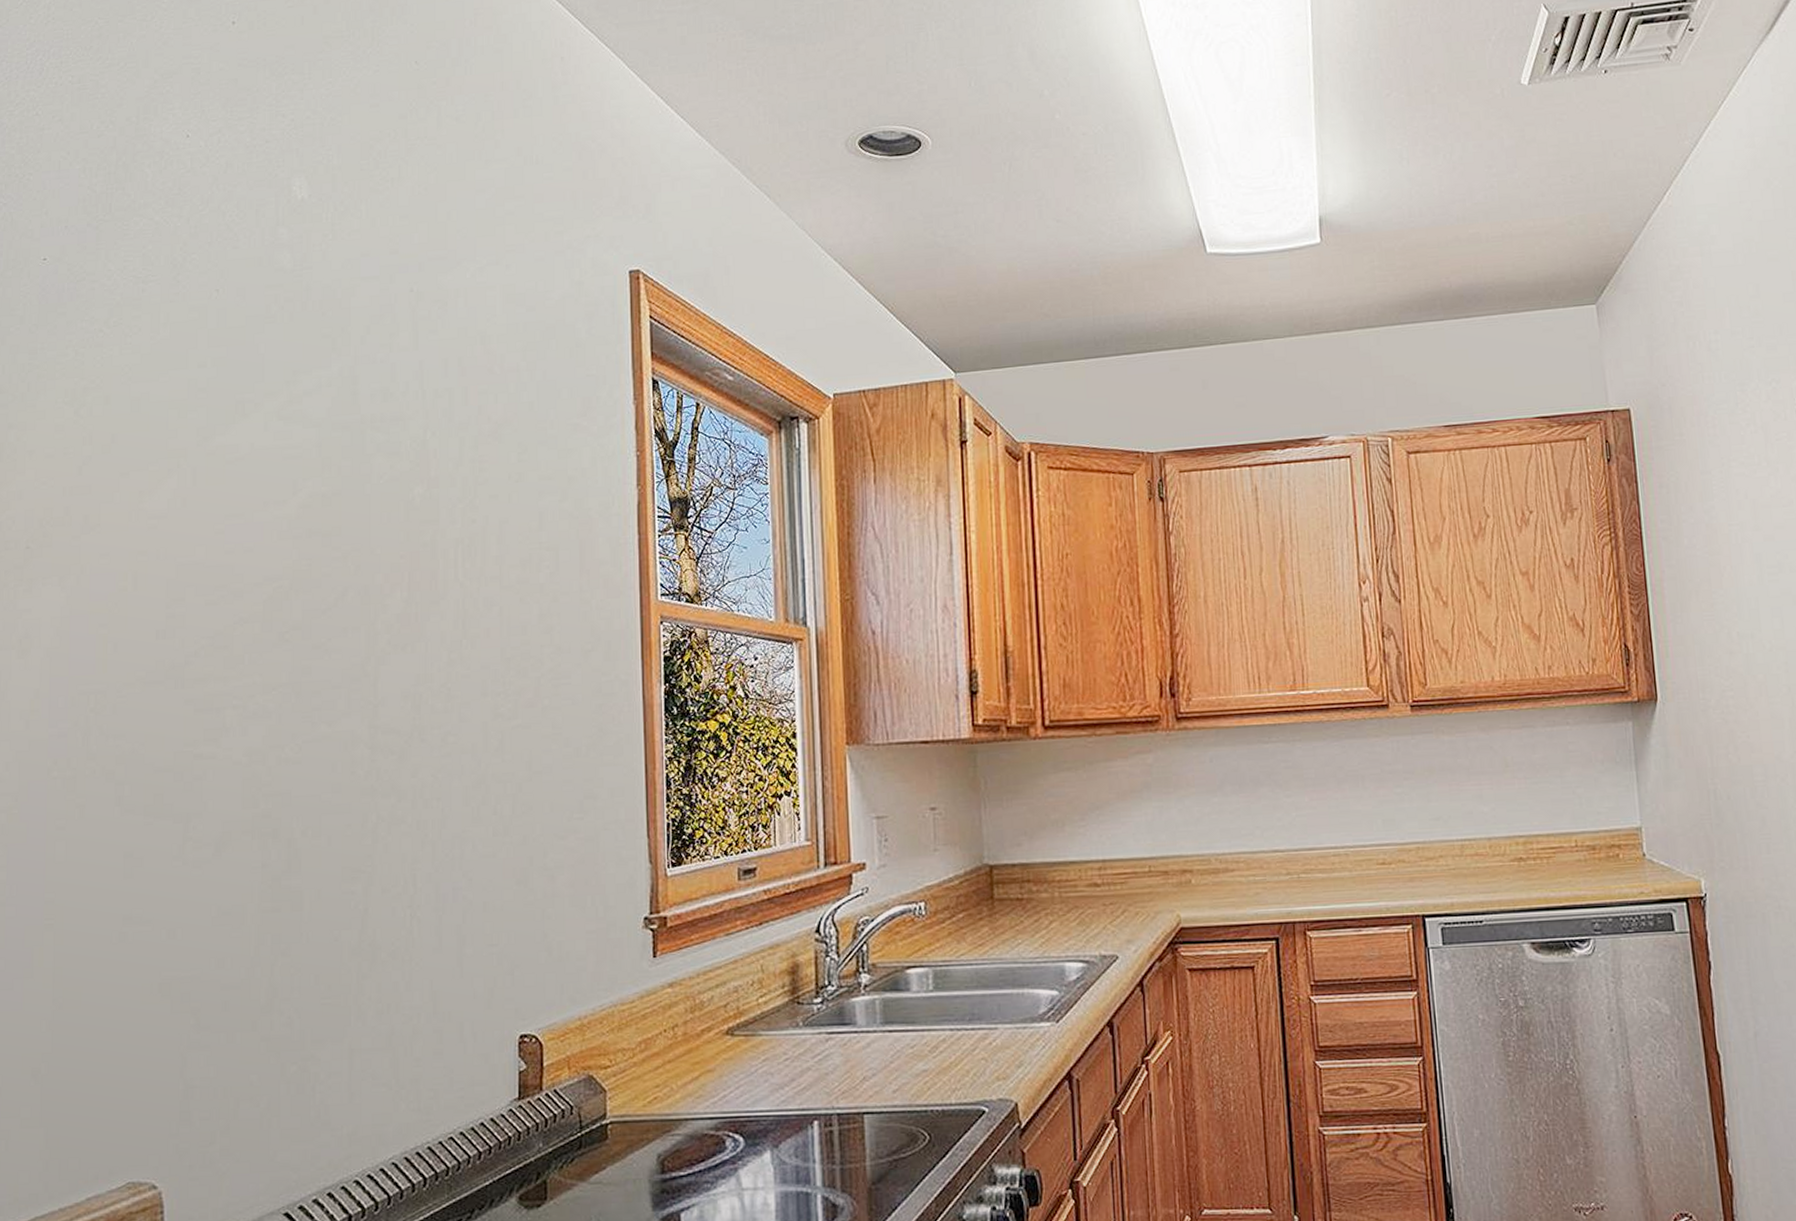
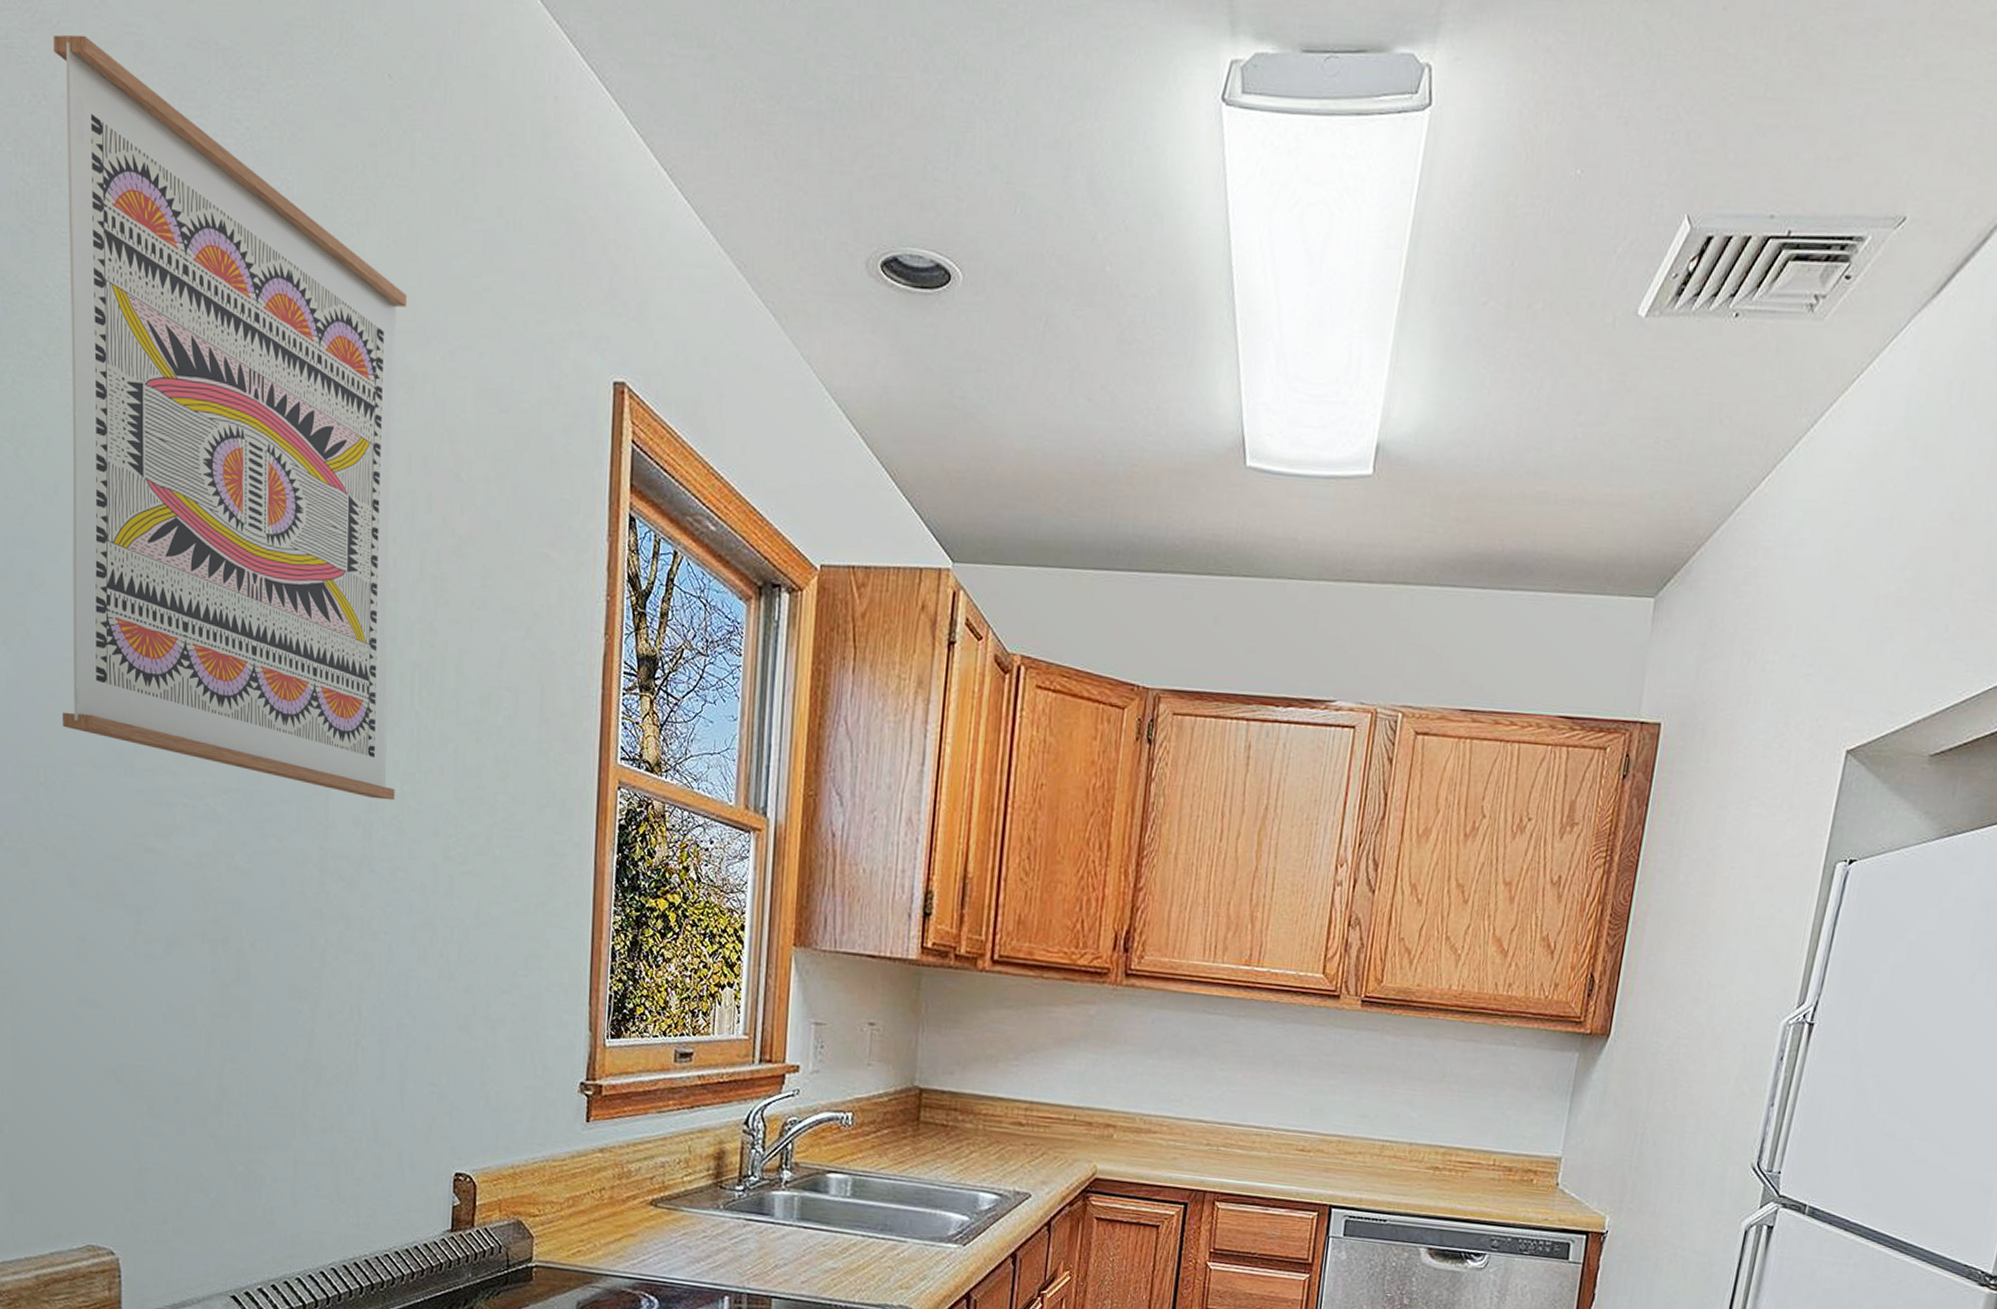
wall art: none [113,70,443,671] -> present [53,34,408,801]

